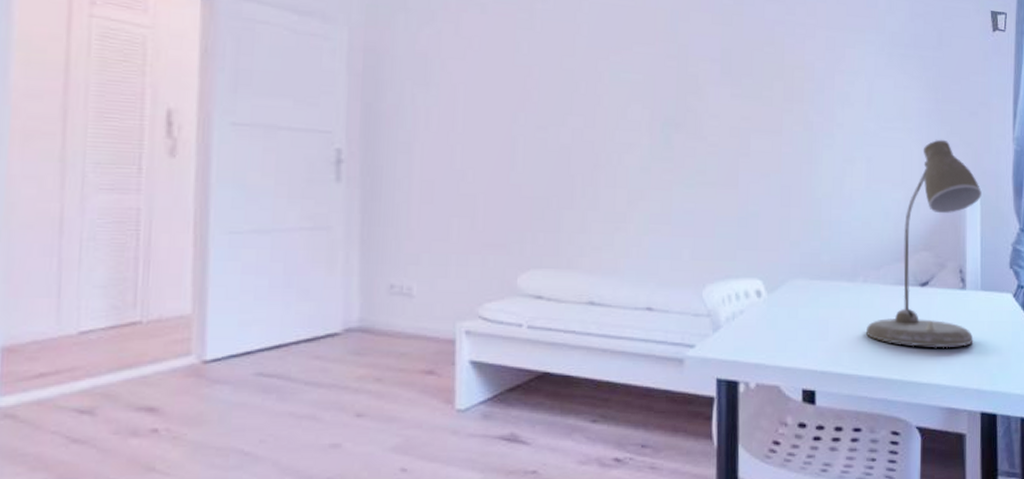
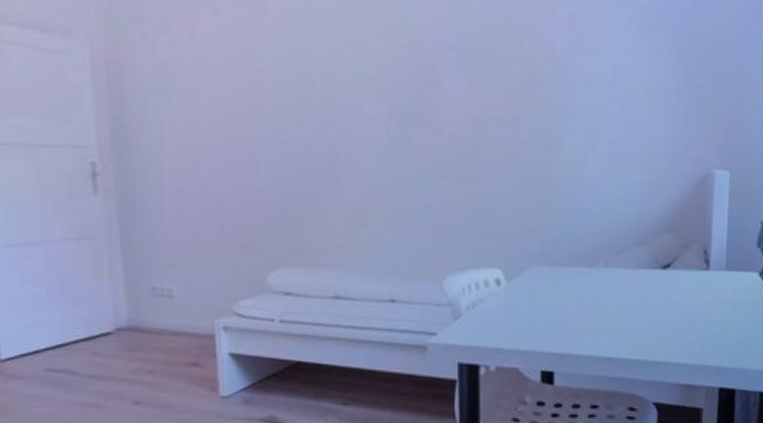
desk lamp: present [865,139,982,348] -> none [604,116,732,329]

